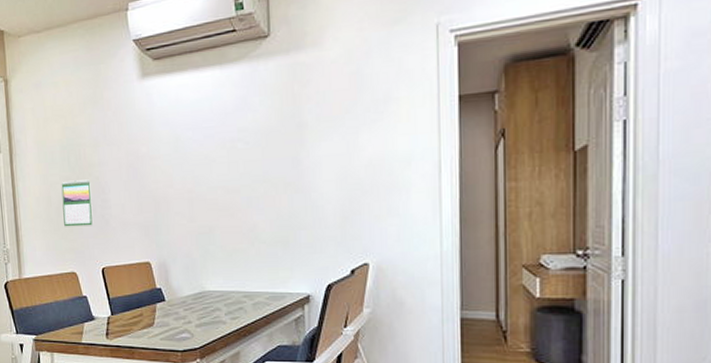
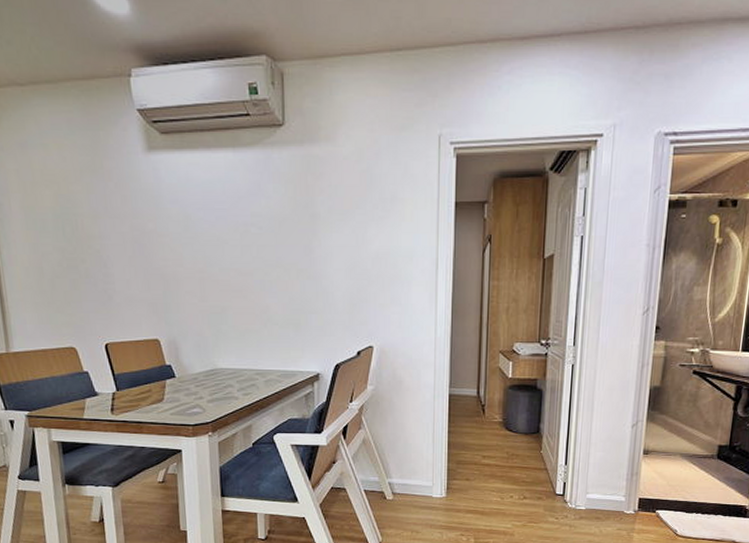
calendar: present [61,179,94,227] -> none [55,252,95,301]

